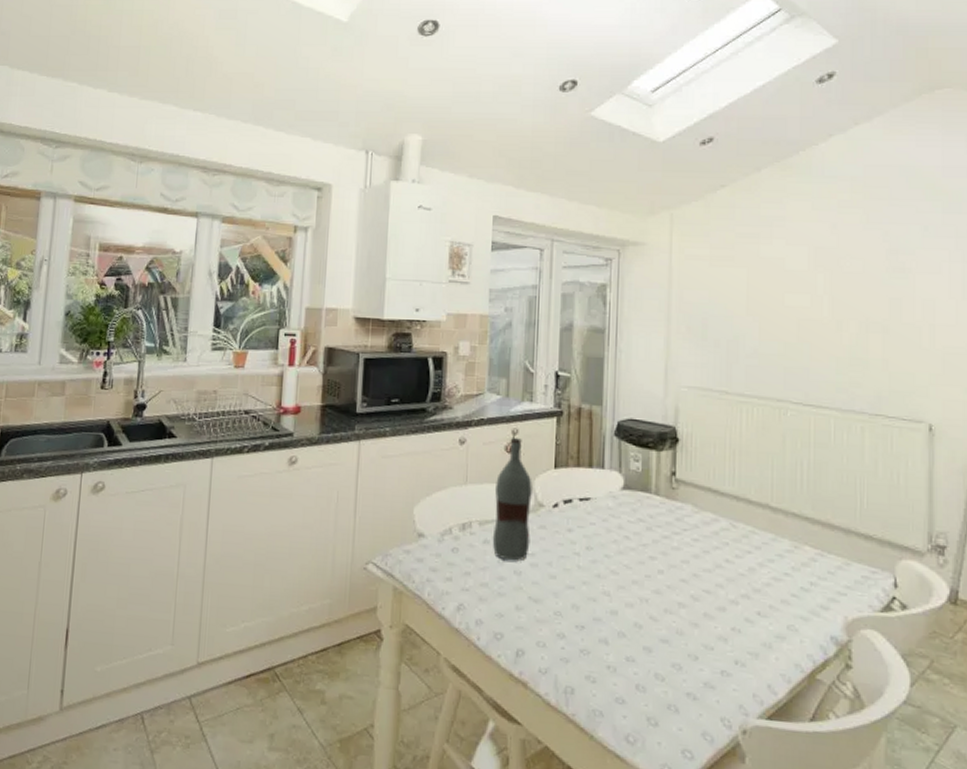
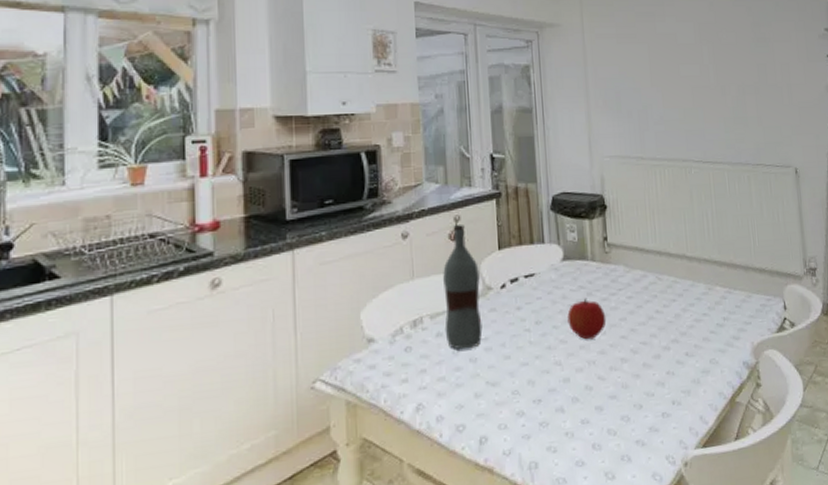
fruit: none [621,532,666,576] -> present [567,298,607,340]

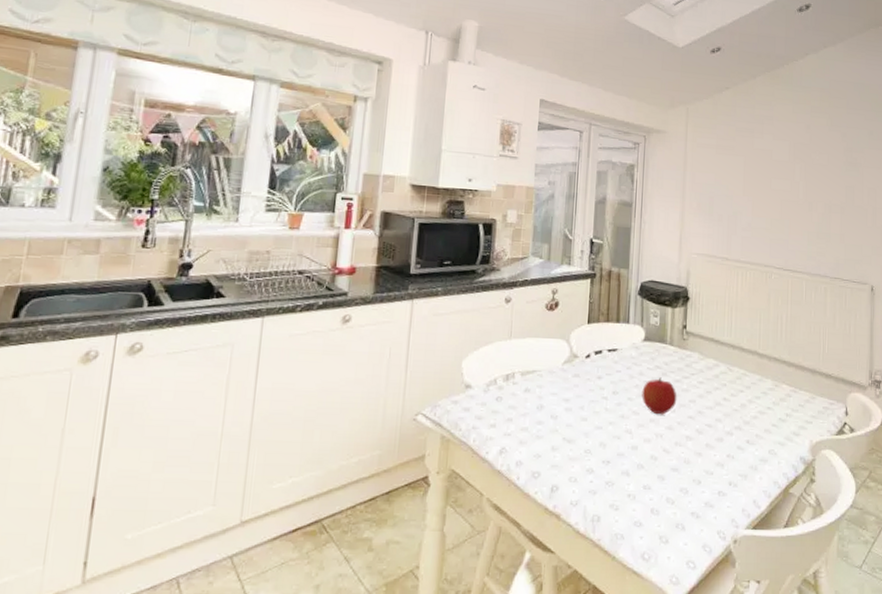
bottle: present [443,225,483,350] -> none [532,297,569,407]

